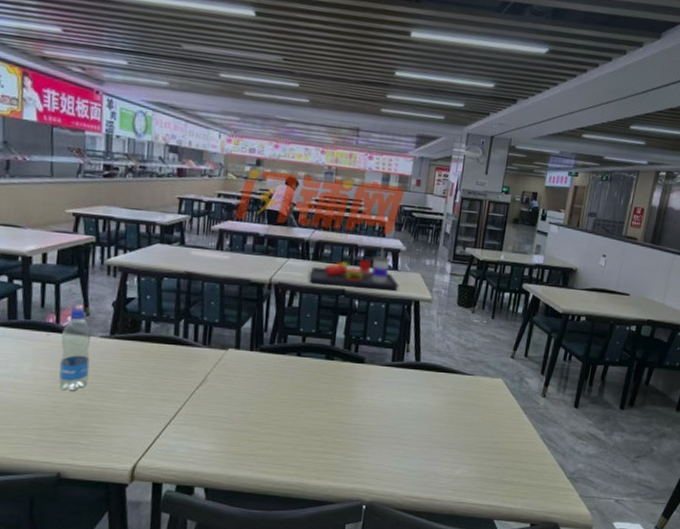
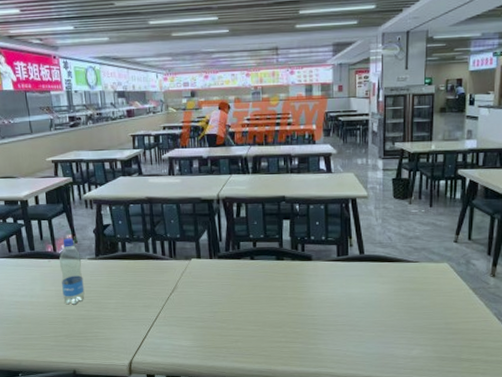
food tray: present [309,247,400,291] -> none [252,153,335,195]

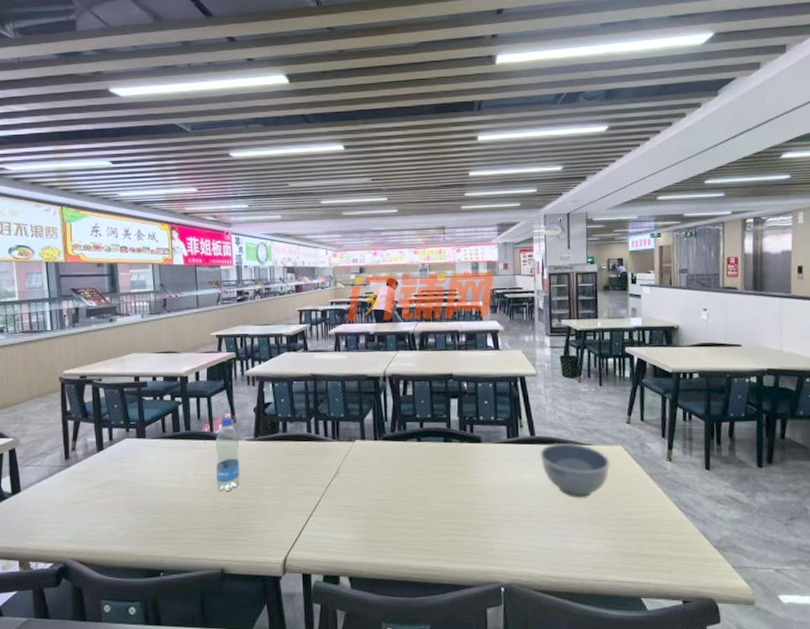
soup bowl: none [368,260,436,310] -> present [540,442,610,498]

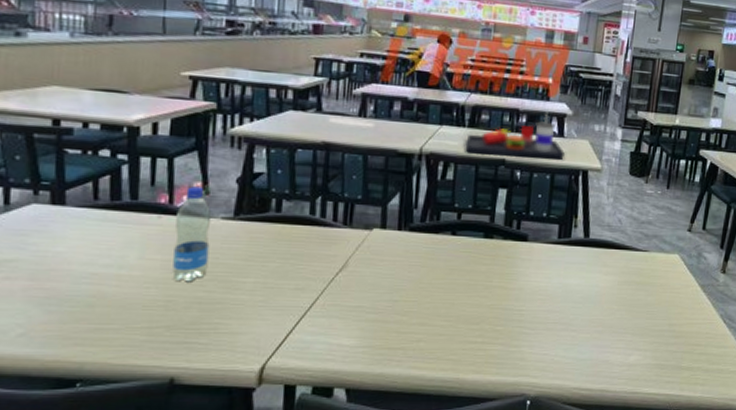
food tray: none [419,330,503,373] -> present [465,111,566,160]
soup bowl: present [540,442,610,498] -> none [591,246,665,308]

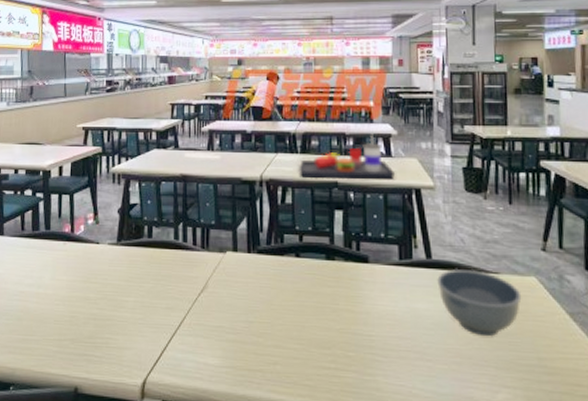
bottle: present [172,186,212,282] -> none [75,217,101,300]
soup bowl: none [591,246,665,308] -> present [437,268,522,337]

